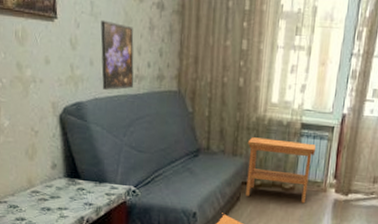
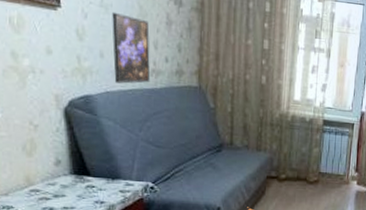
side table: present [246,137,316,204] -> none [271,133,338,196]

